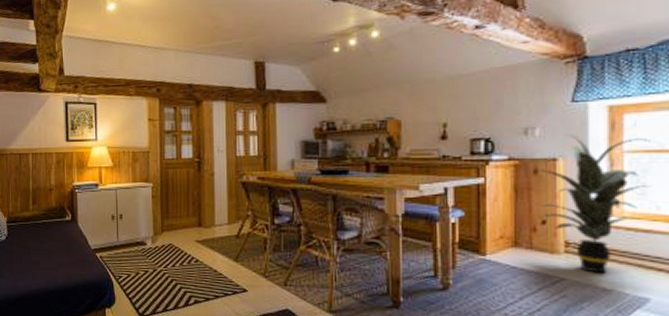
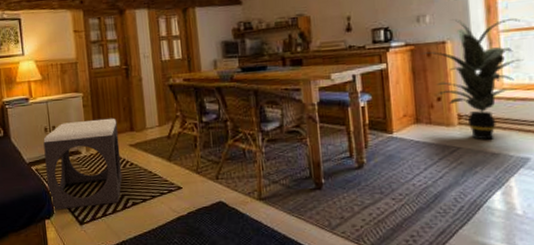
footstool: none [110,211,186,300] -> present [43,118,123,210]

